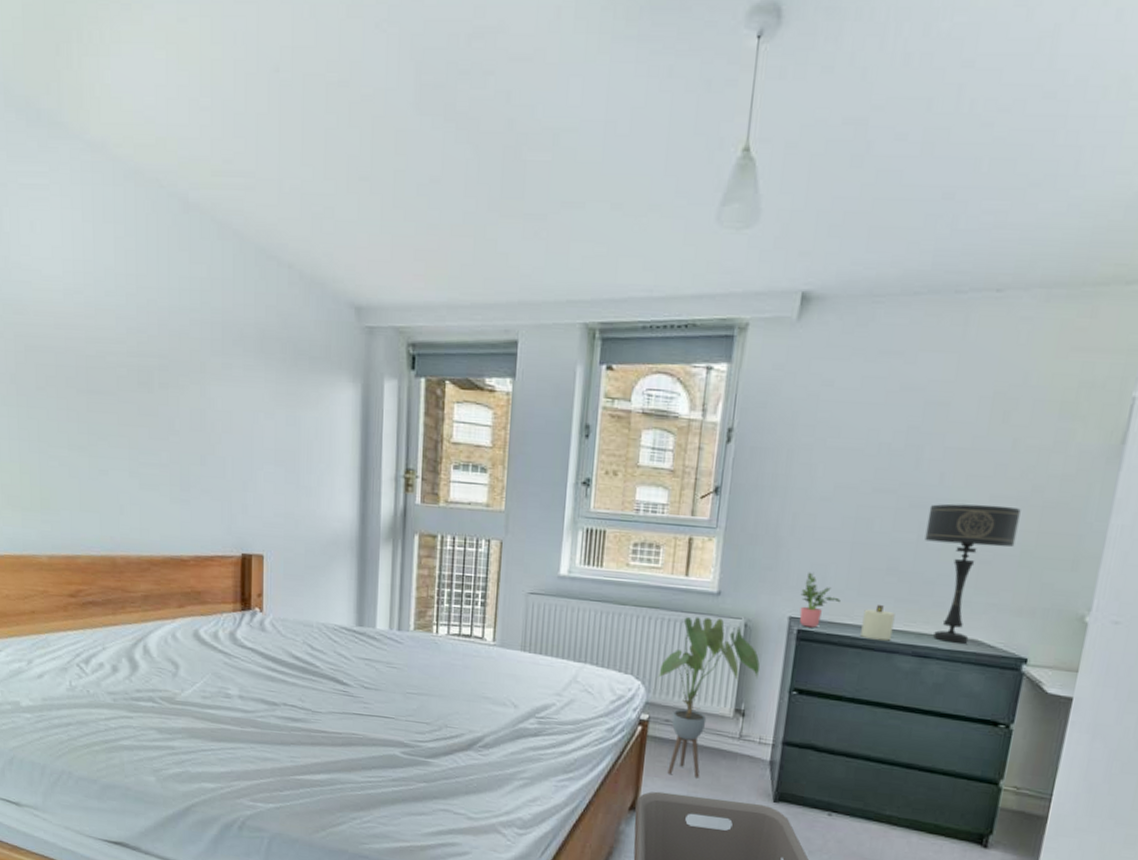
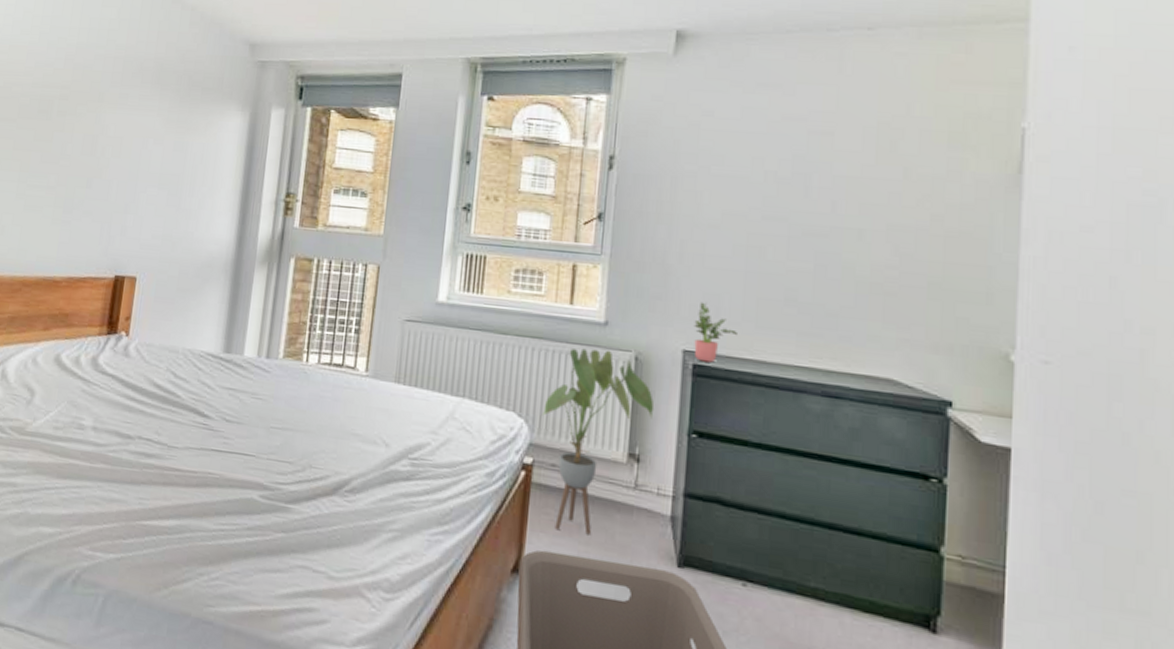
candle: present [860,605,896,642] -> none [762,339,799,380]
table lamp: present [924,503,1021,644] -> none [822,232,922,383]

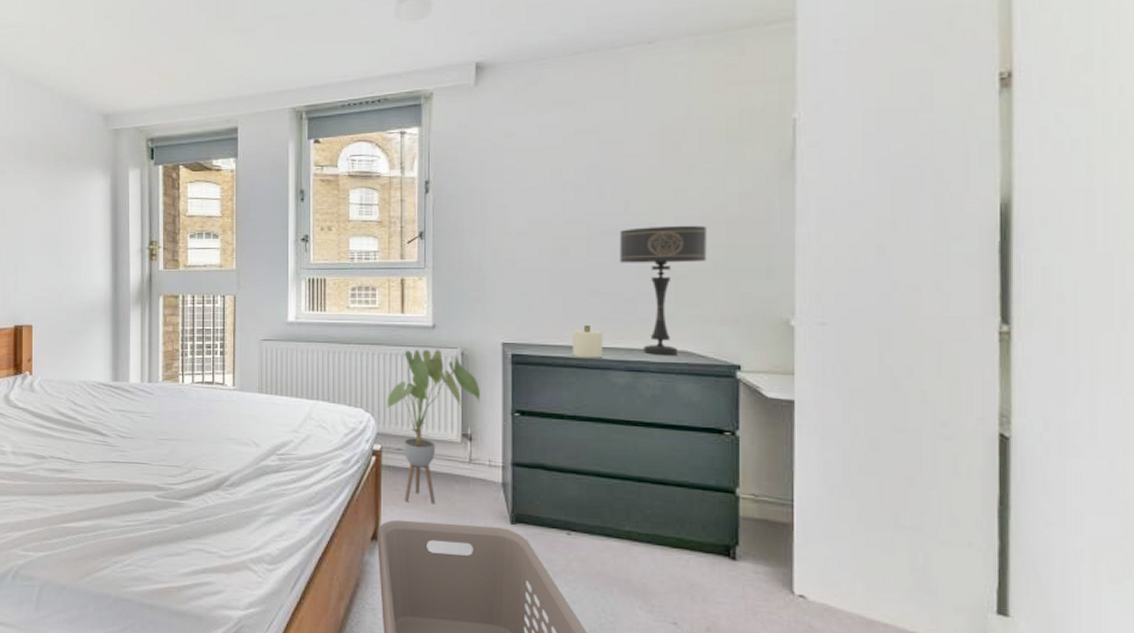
potted plant: present [694,301,737,363] -> none [510,300,548,351]
candle: none [762,339,799,380] -> present [572,326,603,360]
table lamp: none [822,232,922,383] -> present [619,225,707,355]

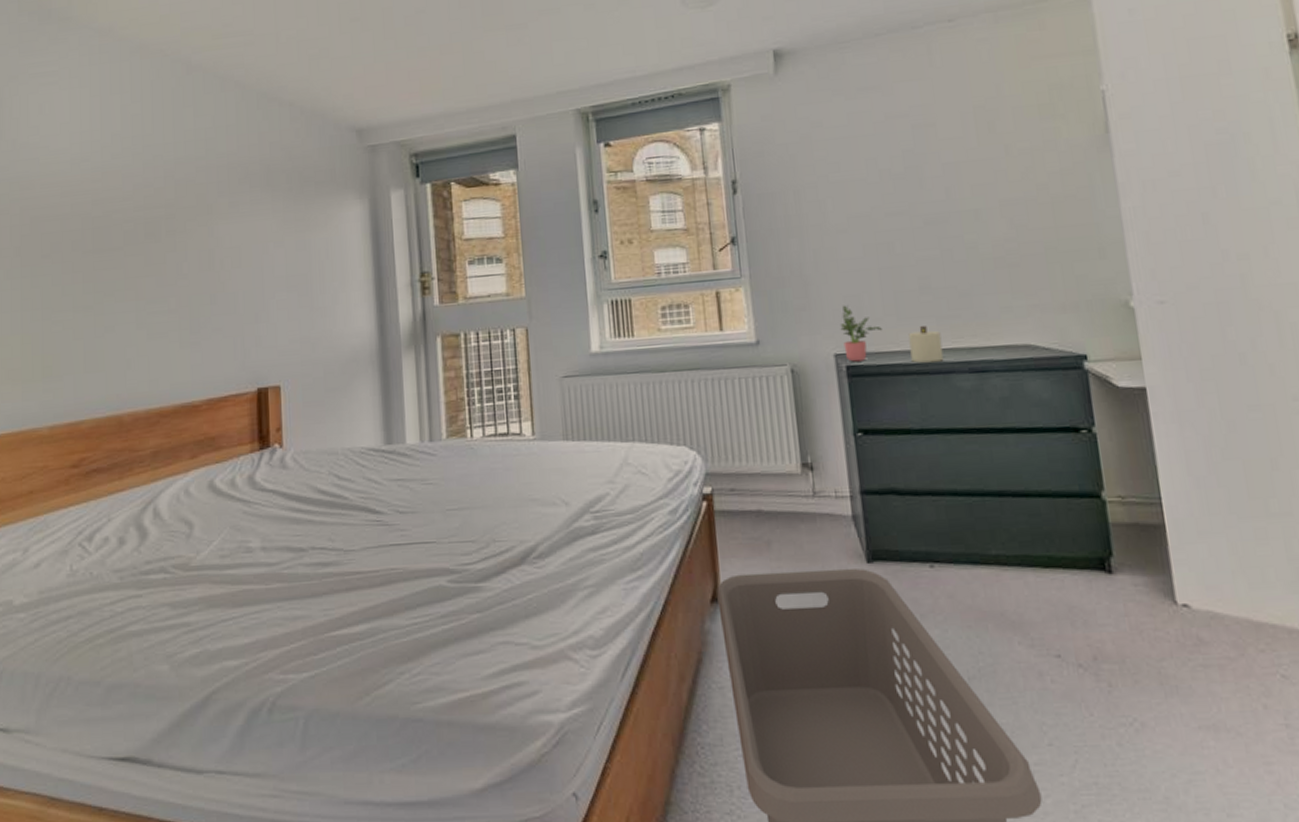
house plant: present [386,349,481,504] -> none [713,368,818,552]
potted plant: none [510,300,548,351] -> present [840,305,882,362]
table lamp: present [619,225,707,355] -> none [944,207,1037,352]

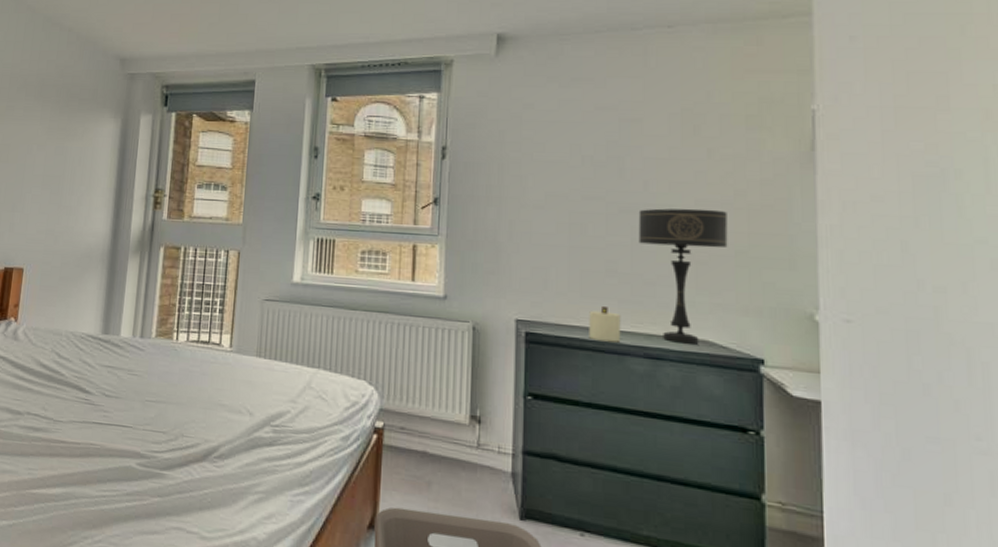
potted plant: present [840,305,882,362] -> none [524,275,564,330]
table lamp: none [944,207,1037,352] -> present [638,208,728,345]

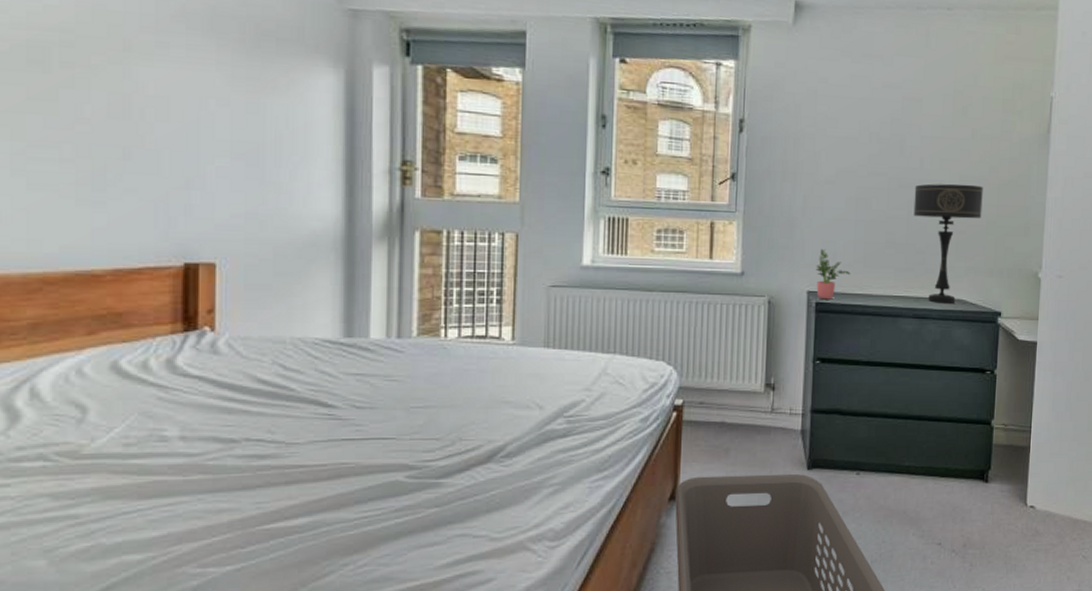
potted plant: none [524,275,564,330] -> present [816,248,850,300]
candle: present [589,307,621,344] -> none [870,275,896,308]

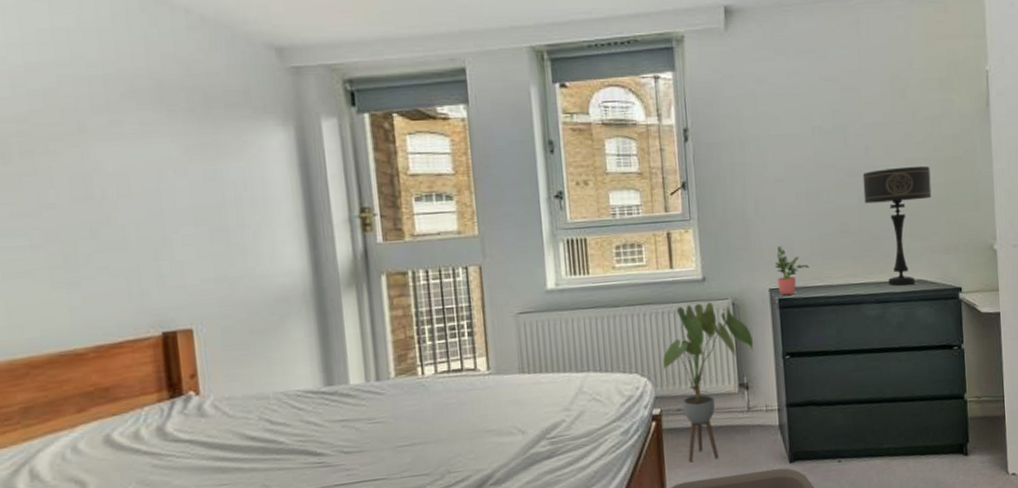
house plant: none [690,297,786,458] -> present [662,301,754,463]

